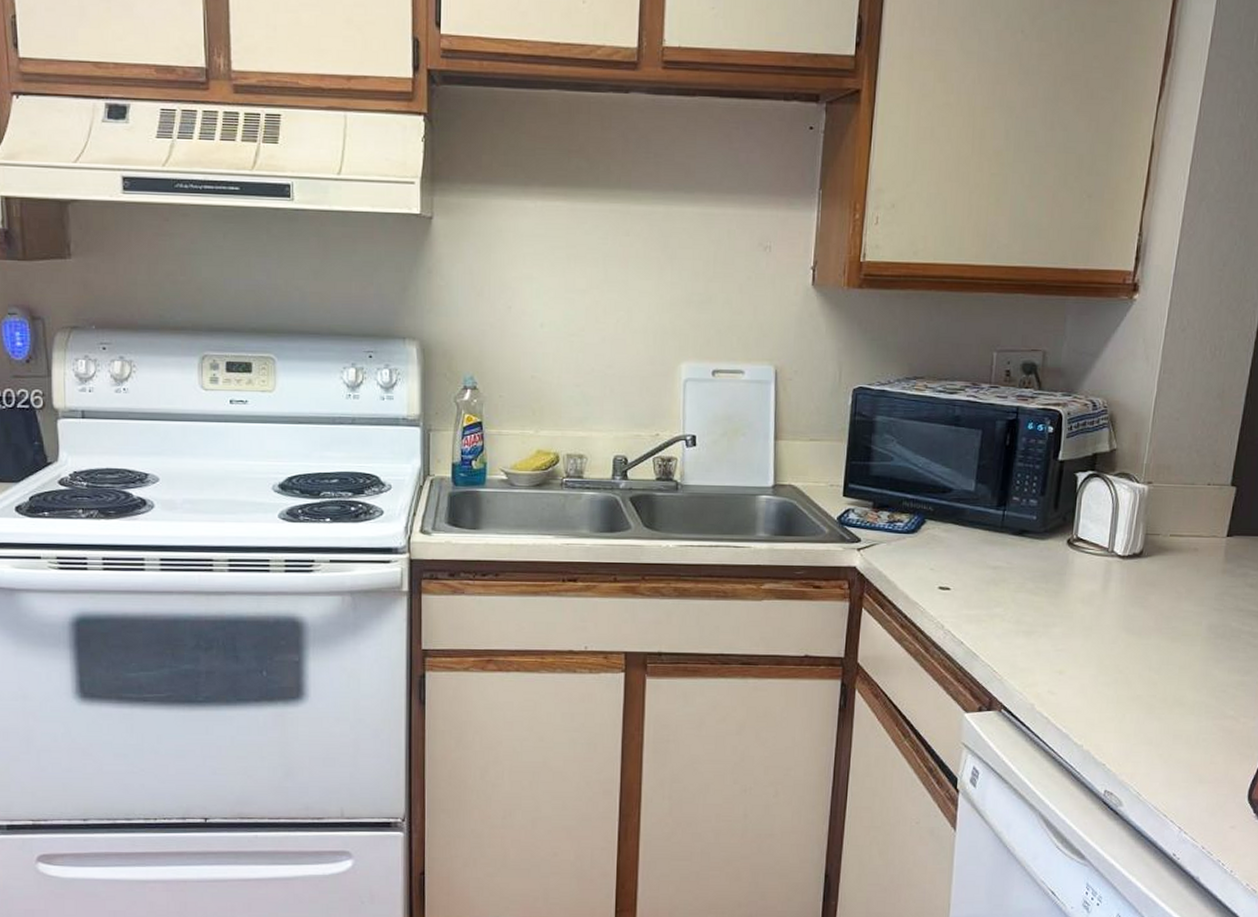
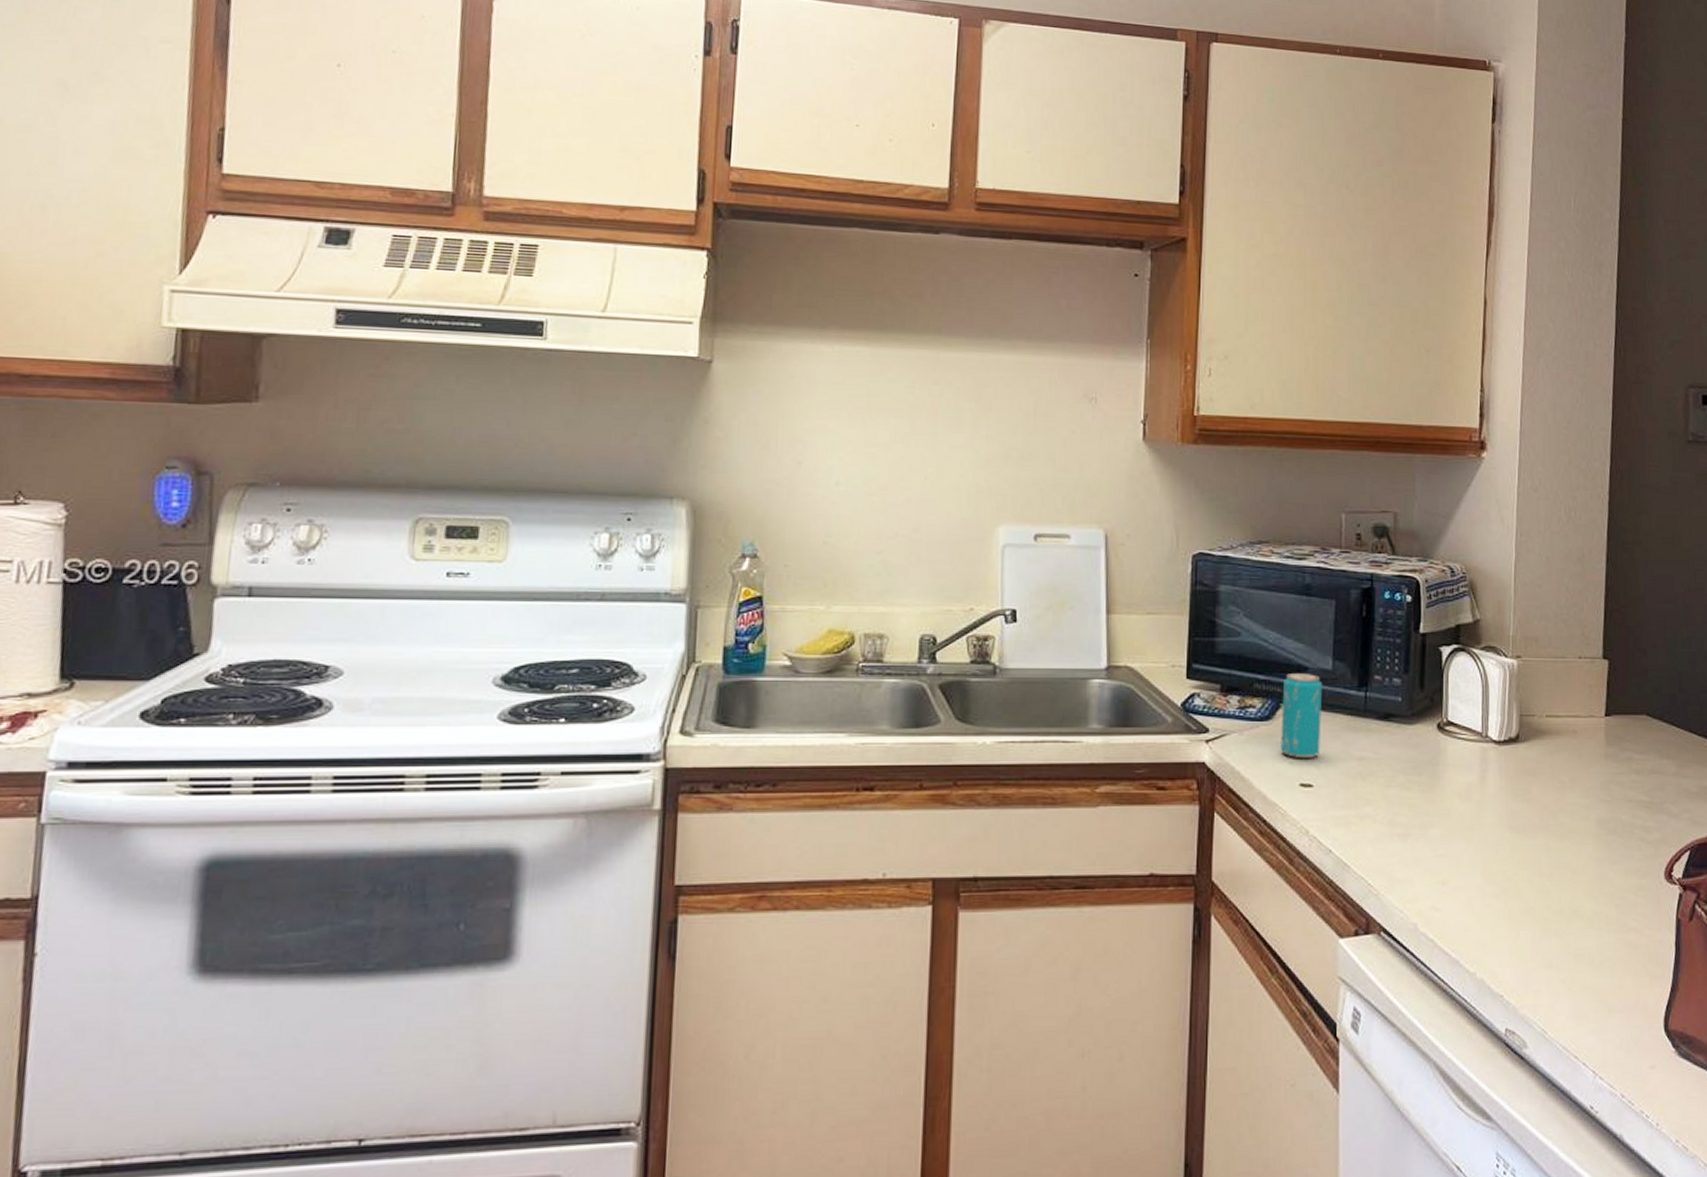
beverage can: none [923,494,965,566] -> present [1281,674,1323,758]

